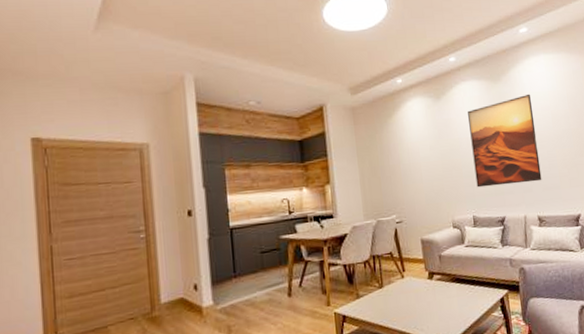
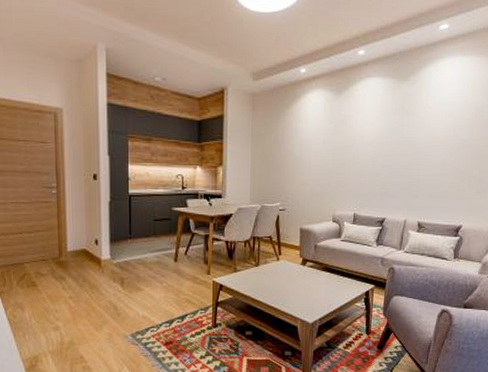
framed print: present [468,93,542,188] -> none [363,97,437,188]

